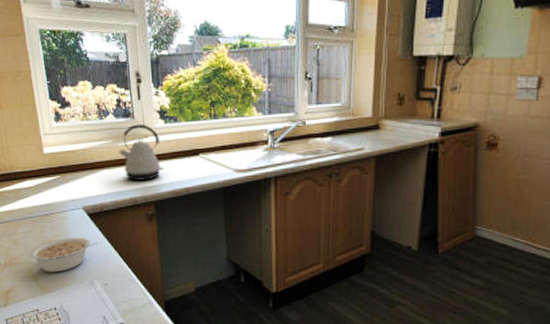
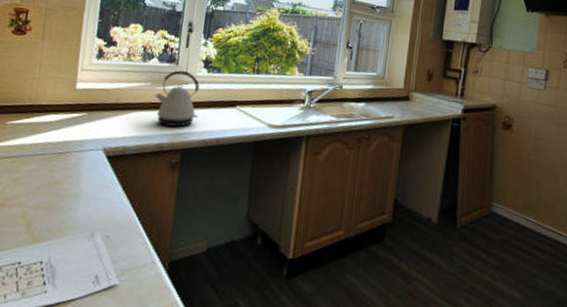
legume: present [30,237,99,272] -> none [29,180,111,219]

